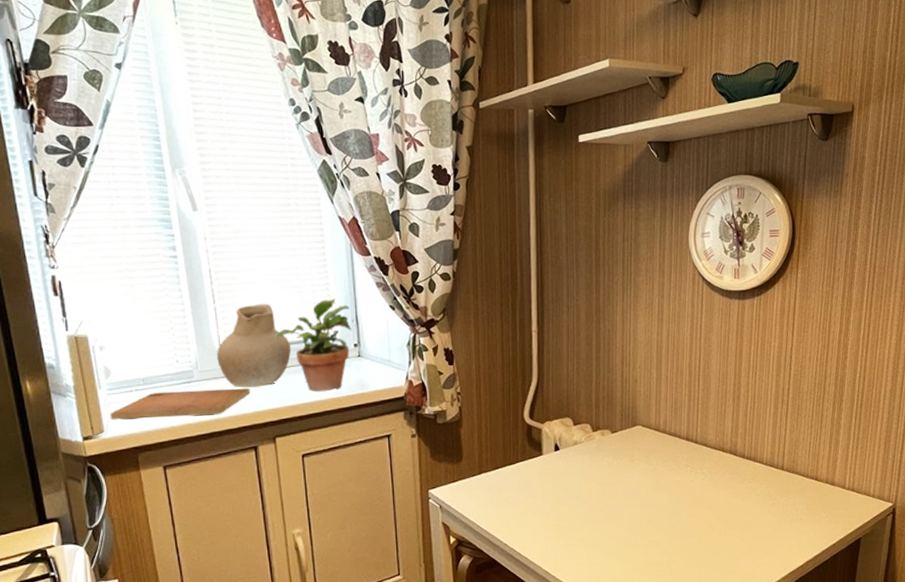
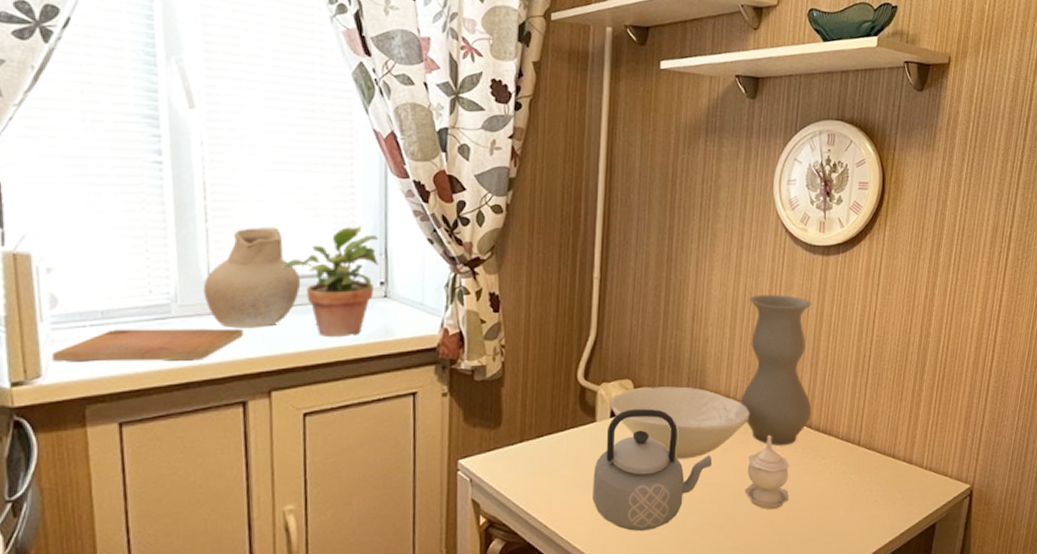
teapot: none [543,442,647,548] -> present [592,408,712,532]
bowl: none [554,422,679,486] -> present [610,386,750,459]
vase: none [669,337,736,472] -> present [740,295,812,445]
sugar bowl: none [678,463,719,528] -> present [744,435,789,509]

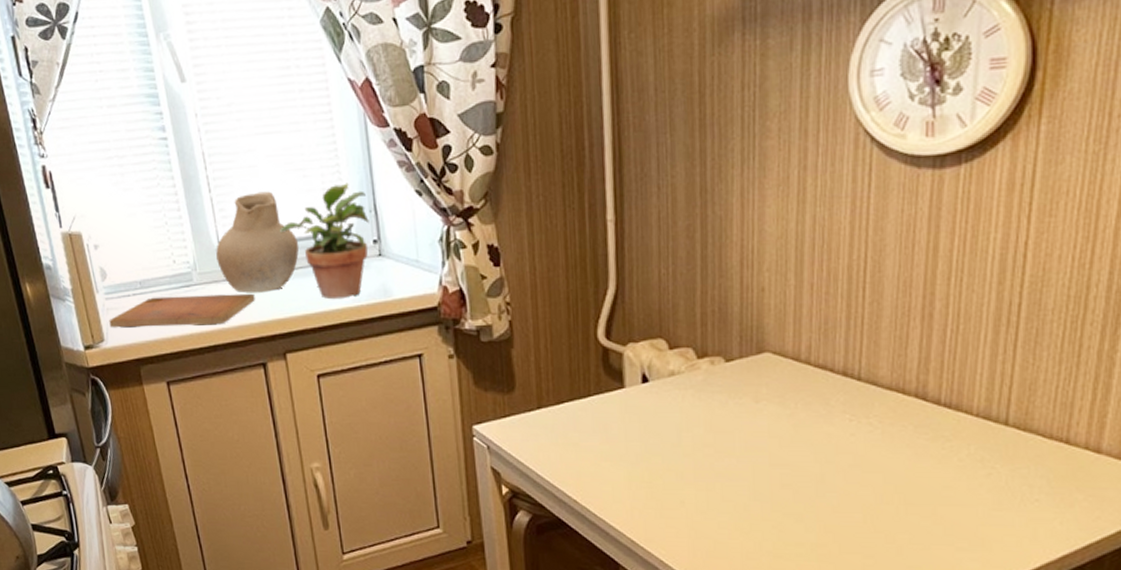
teapot: present [592,408,712,532] -> none [626,372,780,515]
bowl: present [610,386,750,459] -> none [640,347,831,434]
vase: present [740,295,812,445] -> none [816,226,926,421]
sugar bowl: present [744,435,789,509] -> none [829,408,896,501]

